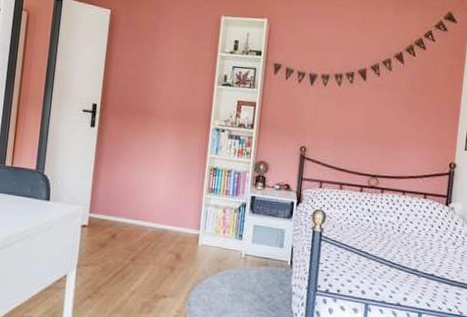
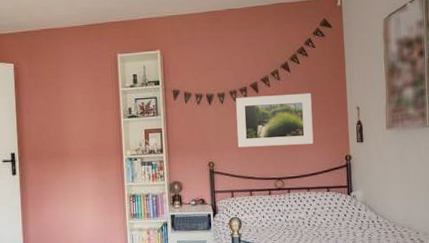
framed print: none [334,81,423,145] -> present [235,93,314,148]

